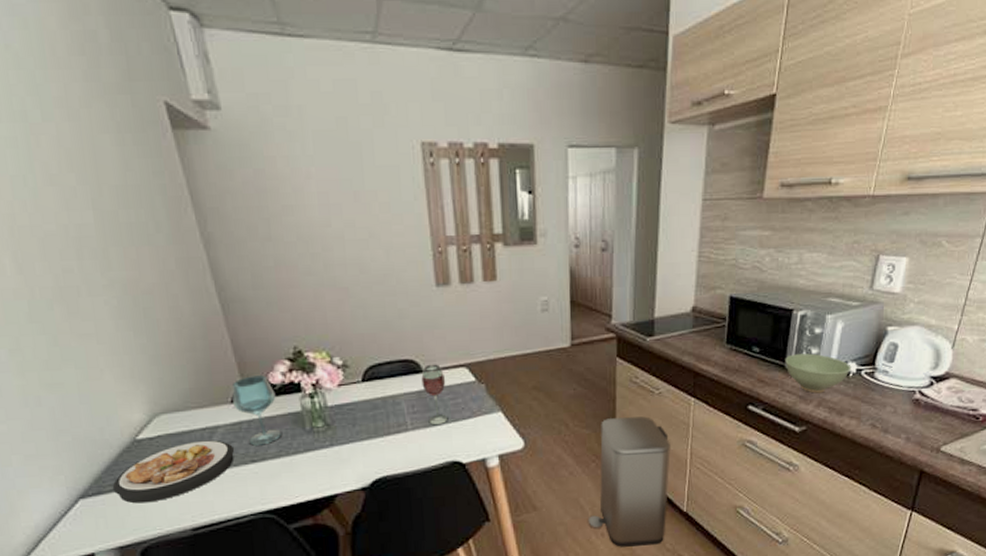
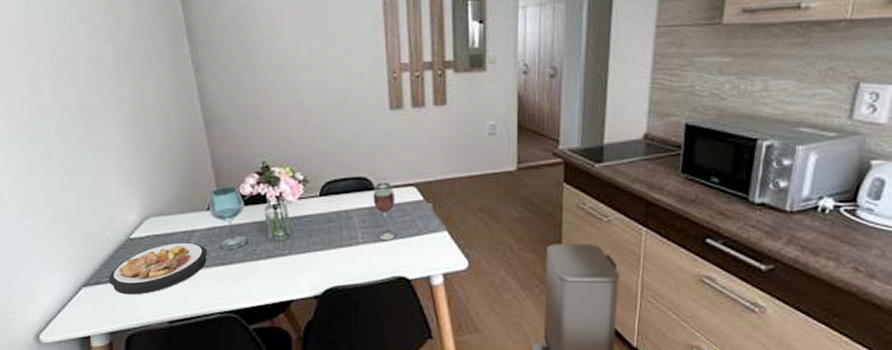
bowl: present [785,353,852,393] -> none [748,186,828,230]

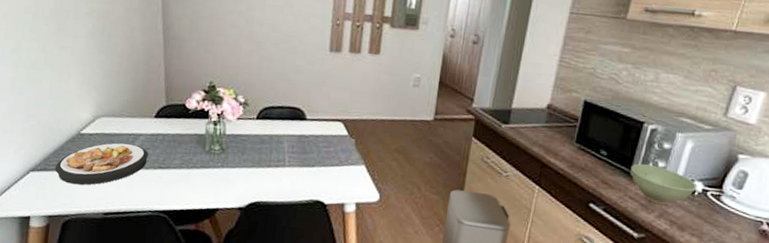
wine glass: present [209,187,247,250] -> none [155,99,189,156]
wineglass: present [373,182,396,240] -> none [303,114,324,167]
bowl: none [748,186,828,230] -> present [630,163,698,205]

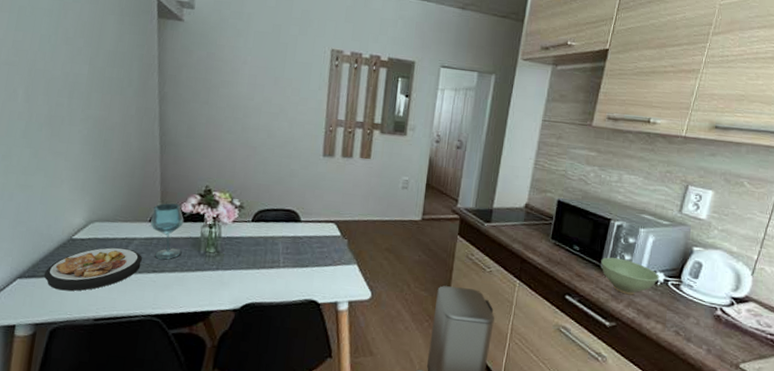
wine glass: none [155,99,189,156] -> present [150,203,184,260]

